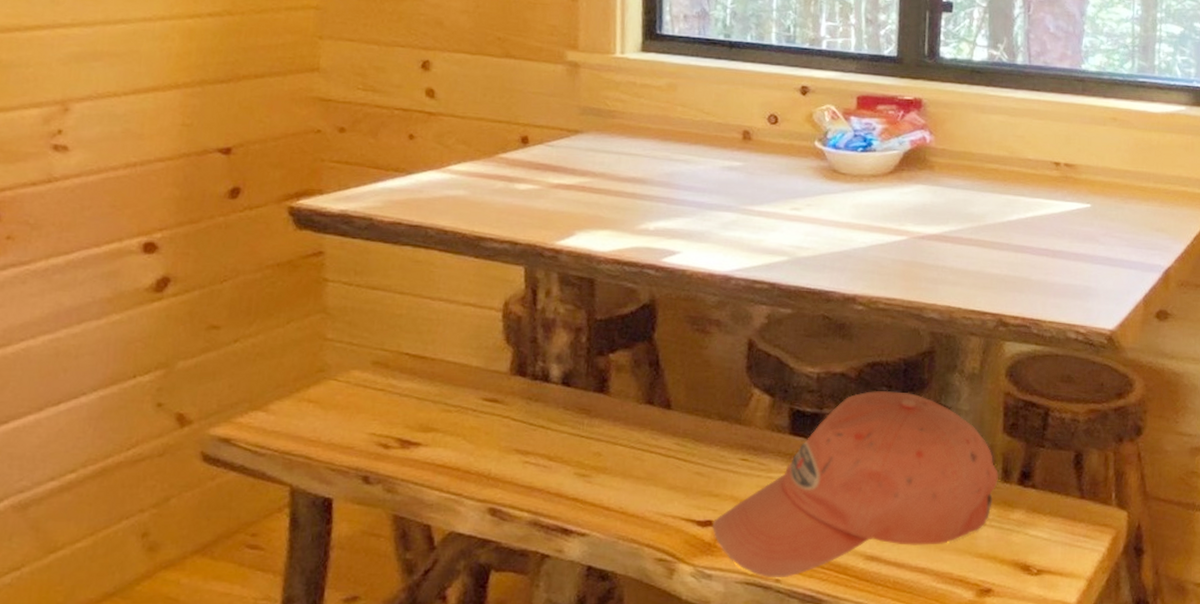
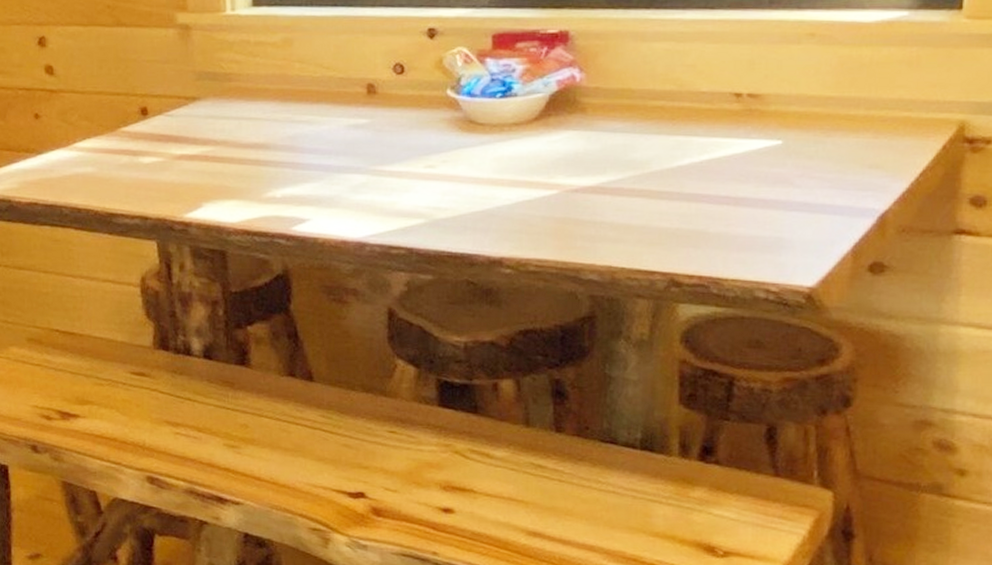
baseball cap: present [712,390,1000,578] -> none [363,359,676,551]

